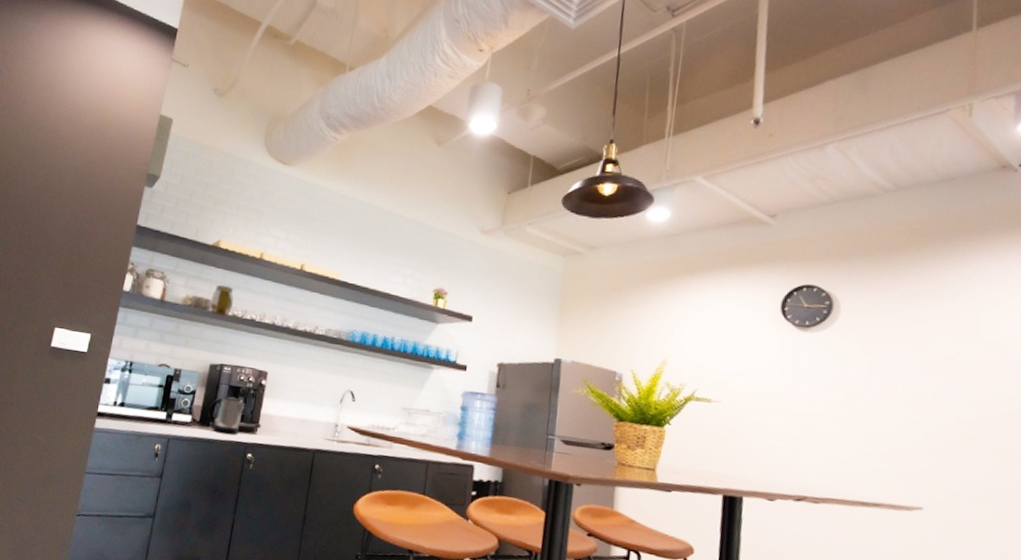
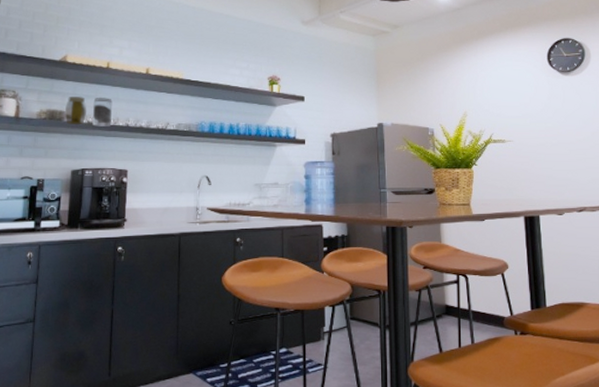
kettle: present [208,396,245,436] -> none [75,197,110,233]
jar: none [237,289,261,322] -> present [92,98,113,126]

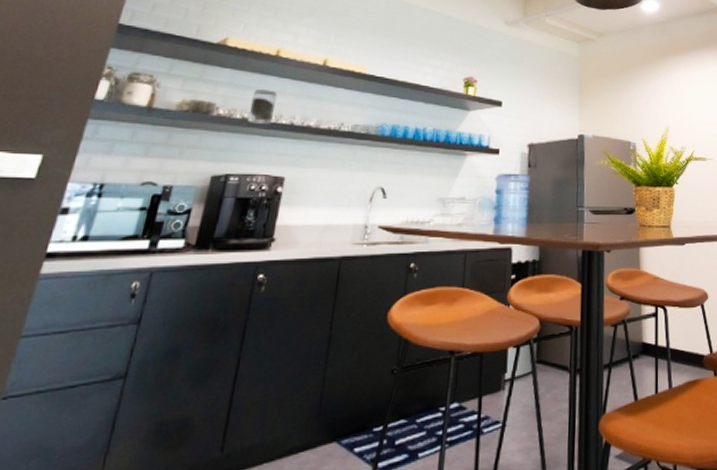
jar: present [64,97,86,125] -> none [213,86,244,121]

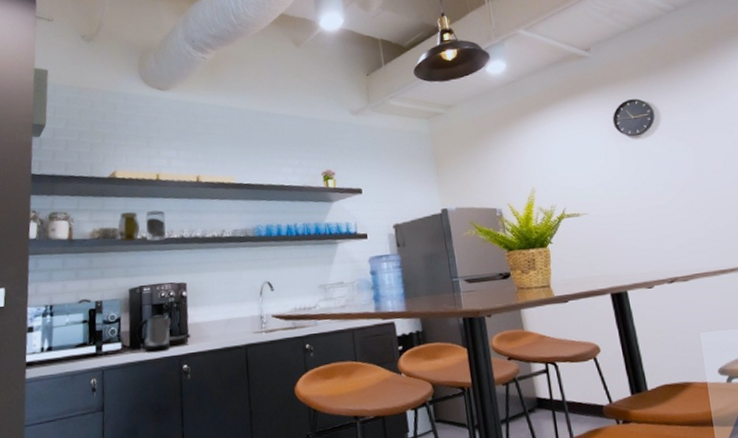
kettle: none [207,210,256,256] -> present [136,314,171,354]
jar: none [213,86,244,121] -> present [117,212,140,242]

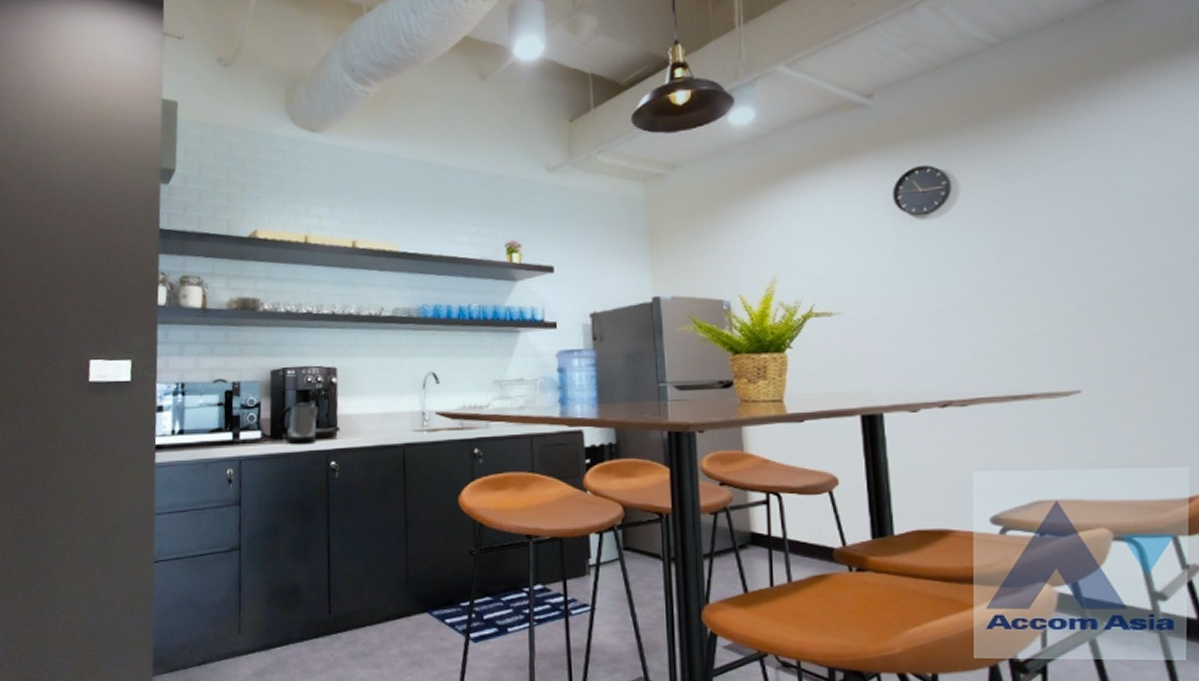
jar: present [117,212,140,242] -> none [258,280,284,316]
jar: present [145,210,166,241] -> none [291,280,315,316]

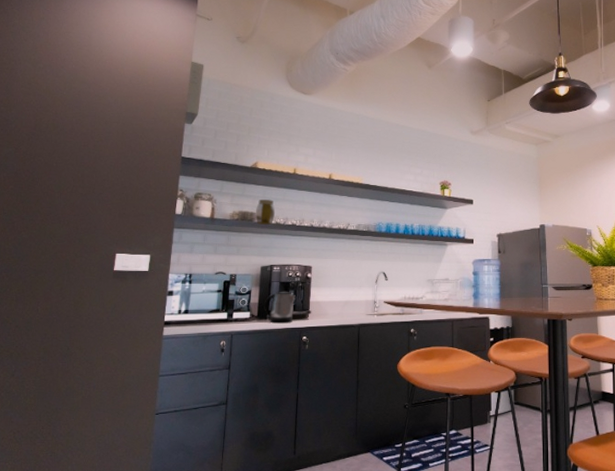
jar: none [258,280,284,316] -> present [255,200,275,226]

